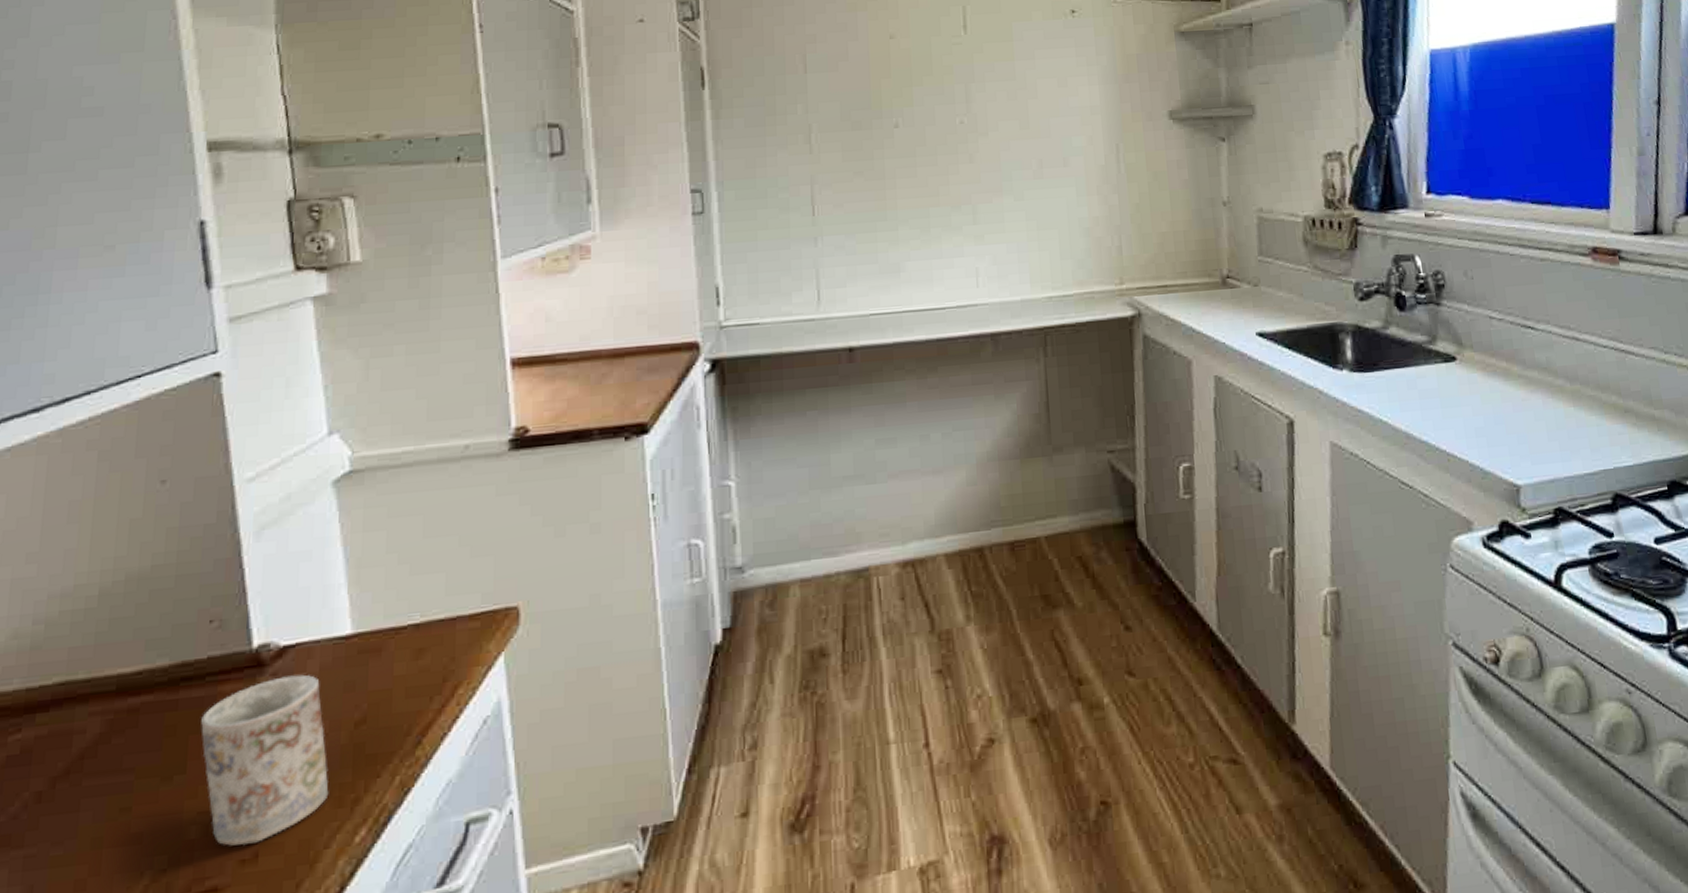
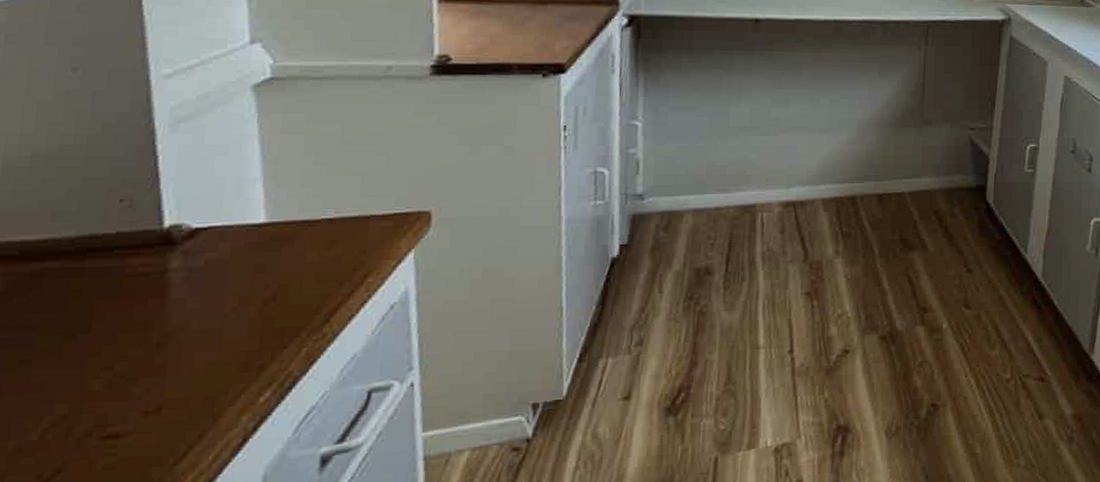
mug: present [201,674,329,846] -> none [107,254,236,399]

